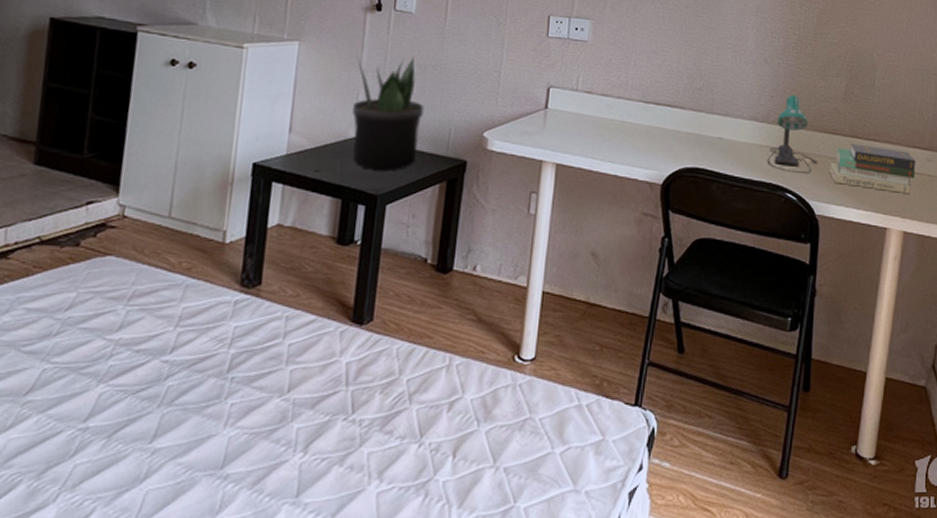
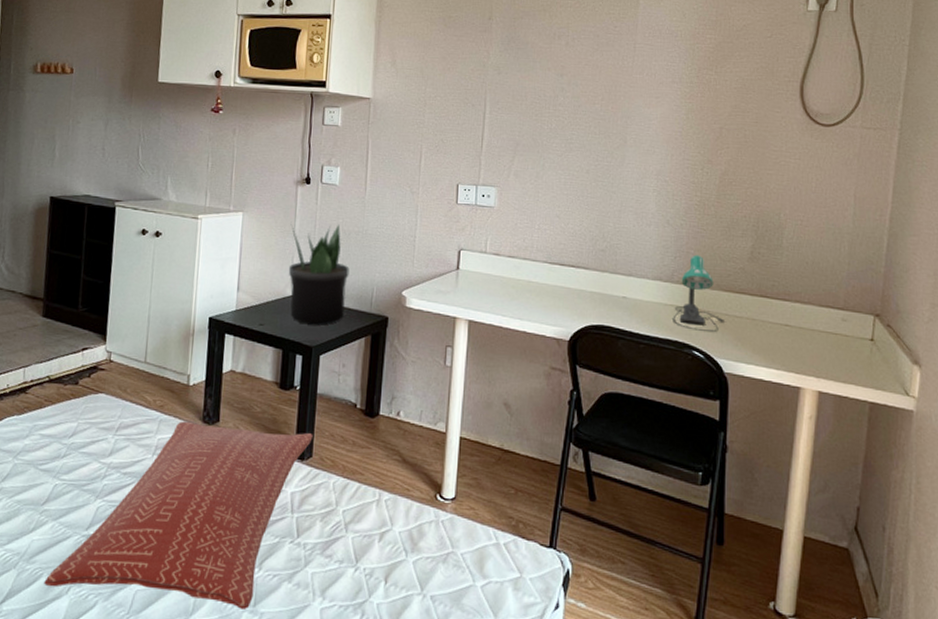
pillow: none [23,285,375,501] -> present [44,421,313,609]
books: present [829,143,916,194] -> none [736,303,830,353]

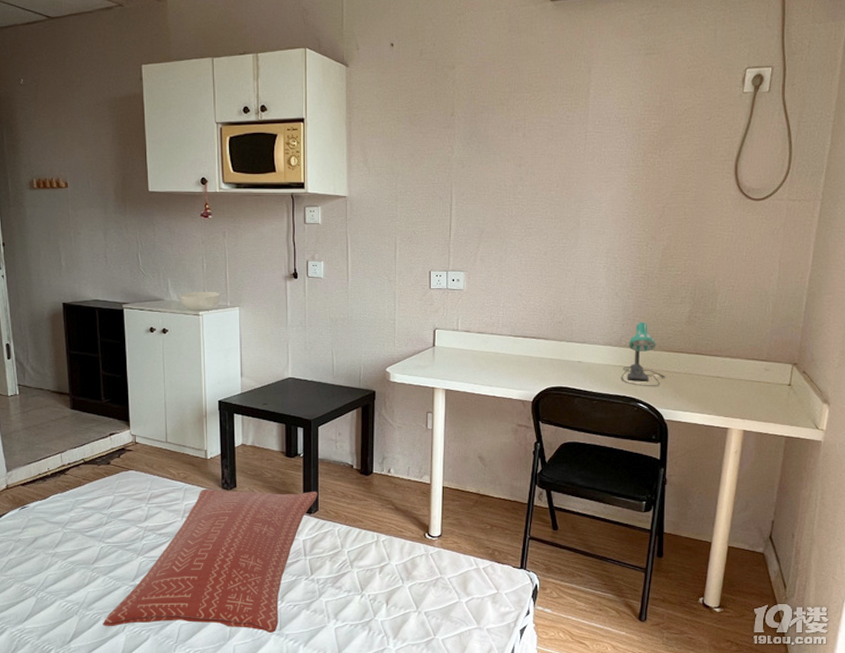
bowl: none [177,192,225,215] -> present [179,291,221,312]
planter: present [288,224,350,324] -> none [283,313,339,400]

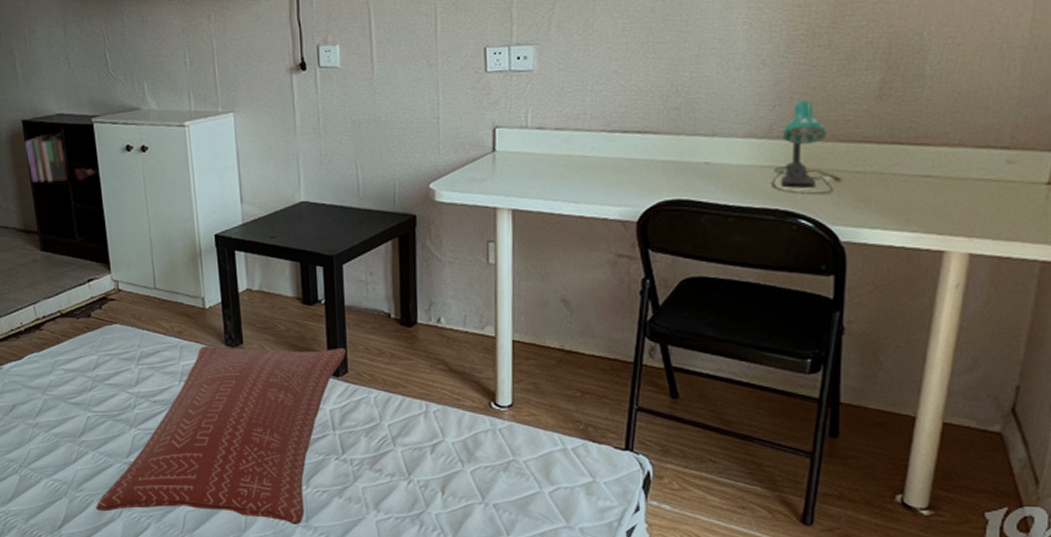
books: none [64,313,124,354] -> present [25,131,97,183]
bowl: present [179,291,221,312] -> none [158,94,211,122]

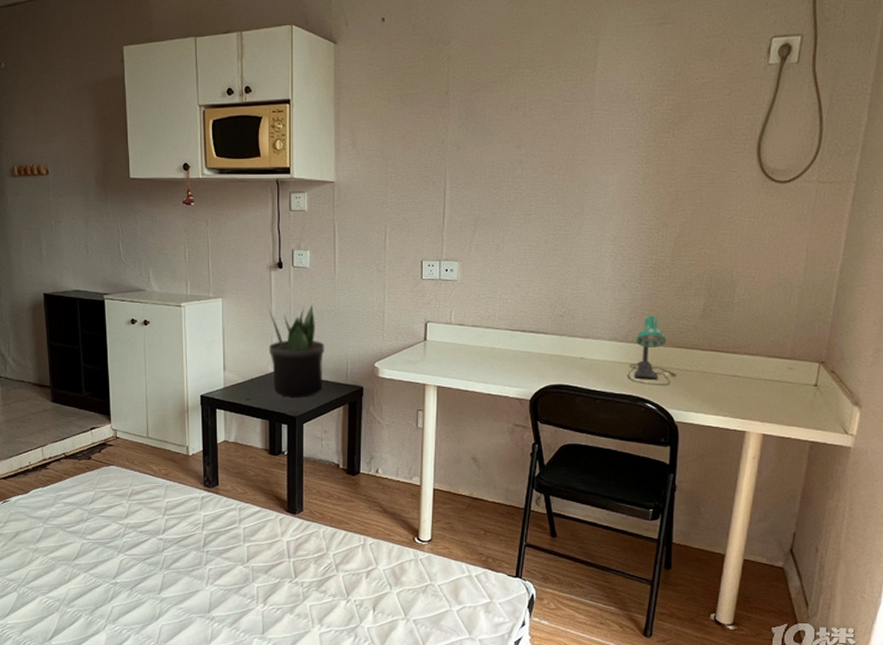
books: present [25,131,97,183] -> none [45,304,105,346]
pillow: present [96,345,346,525] -> none [84,486,302,636]
planter: none [290,113,365,231] -> present [267,304,325,396]

